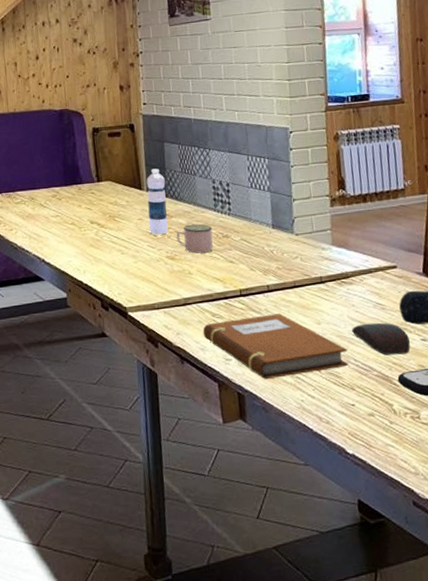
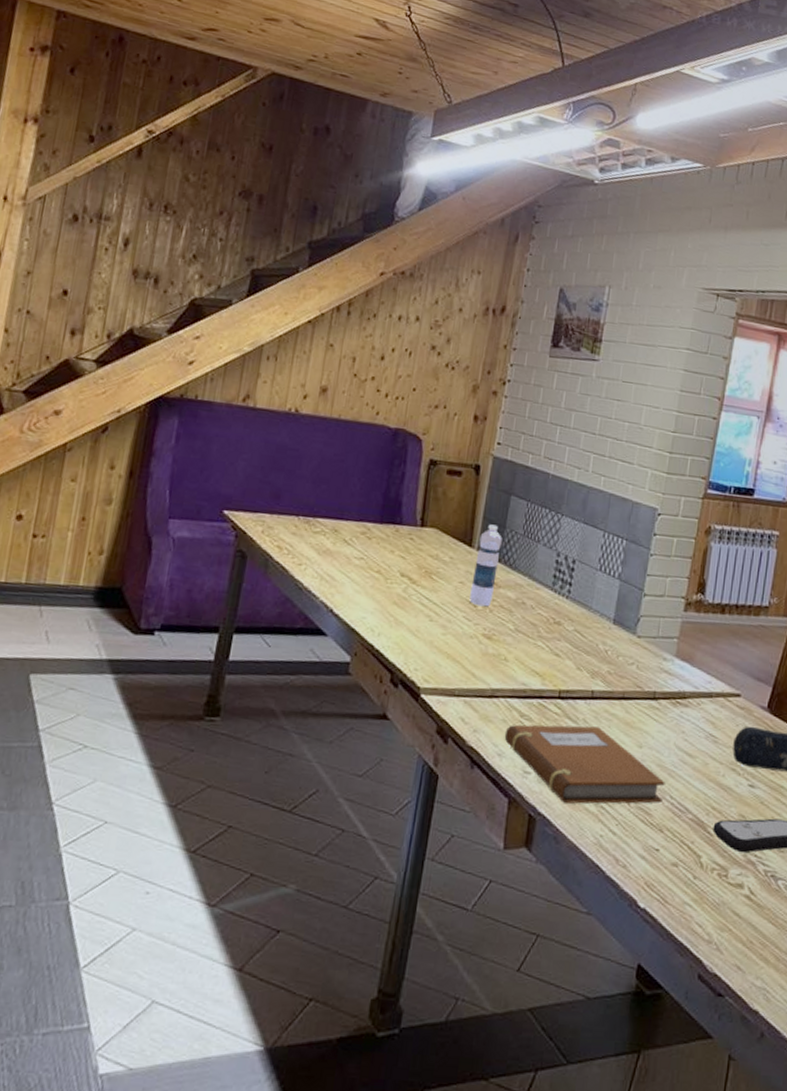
mug: present [176,224,213,254] -> none [499,600,544,639]
computer mouse: present [352,322,410,356] -> none [675,755,736,799]

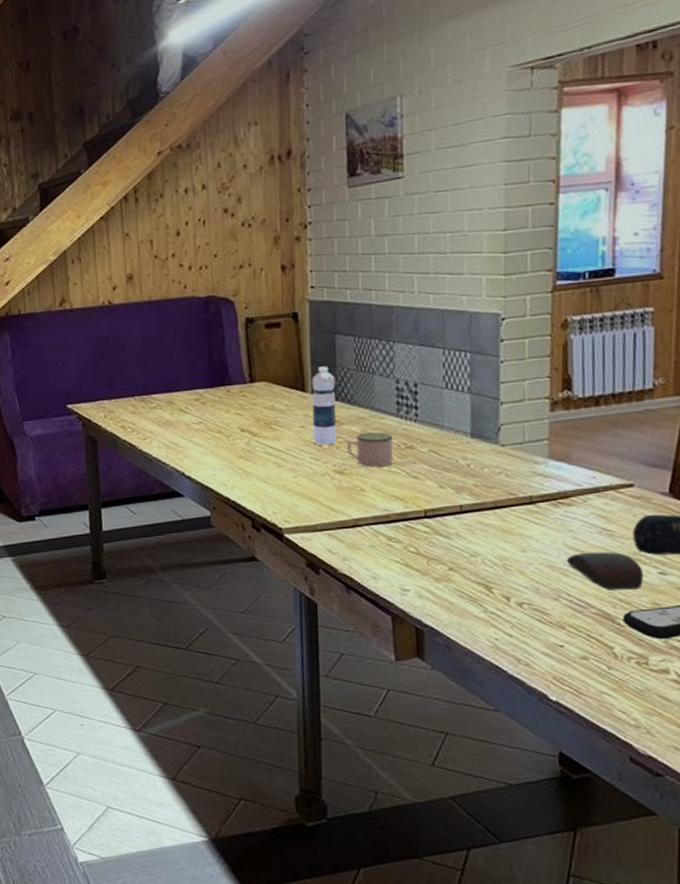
mug: none [499,600,544,639] -> present [346,432,393,467]
notebook: present [504,724,665,804] -> none [375,539,559,613]
computer mouse: none [675,755,736,799] -> present [567,551,643,590]

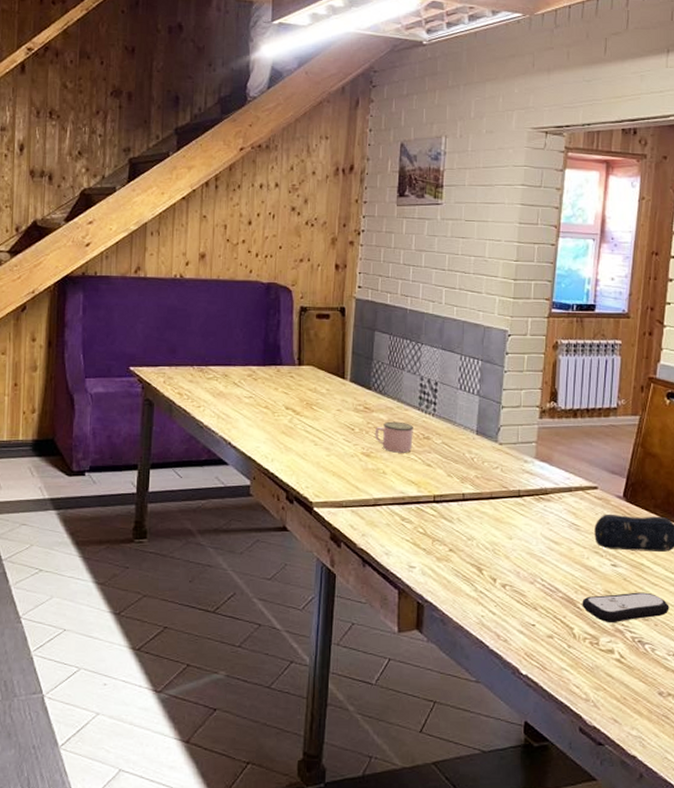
water bottle: present [311,366,337,446] -> none [347,358,371,429]
computer mouse: present [567,551,643,590] -> none [543,543,599,578]

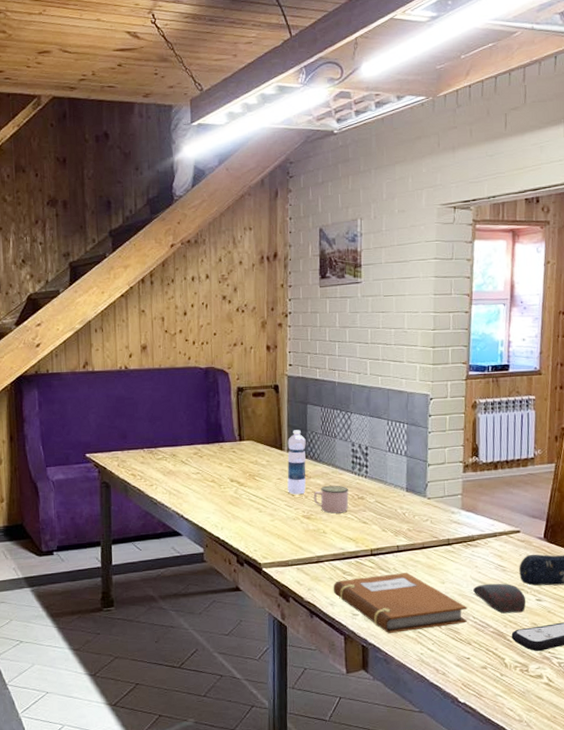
water bottle: none [347,358,371,429] -> present [287,430,306,495]
notebook: none [389,524,536,591] -> present [333,573,467,633]
computer mouse: none [543,543,599,578] -> present [473,583,526,614]

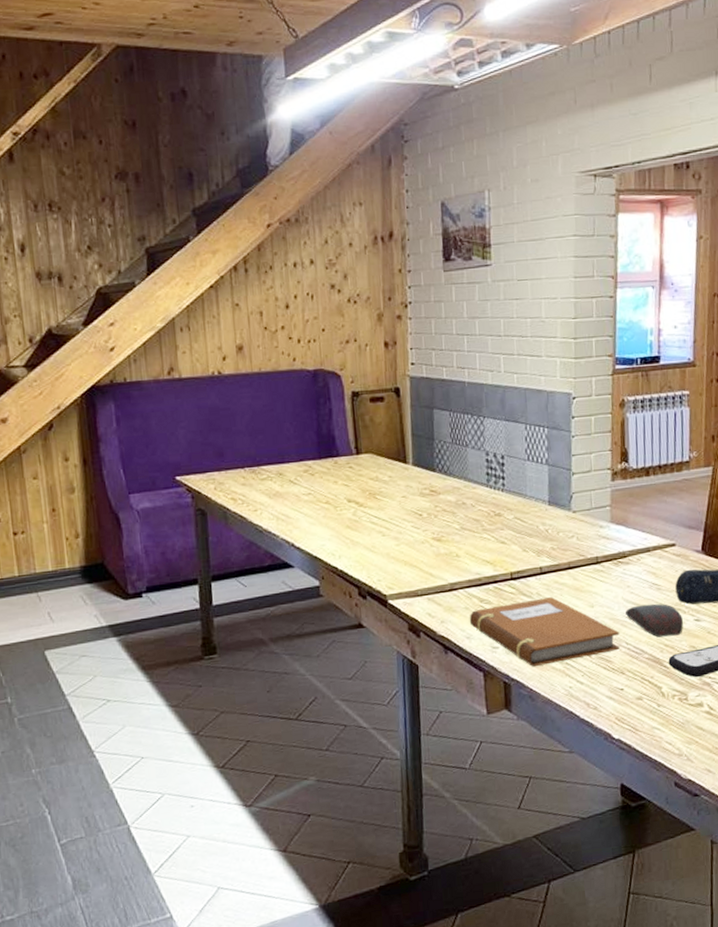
water bottle: present [287,430,306,495] -> none [412,439,435,515]
mug: present [313,485,349,514] -> none [443,501,484,534]

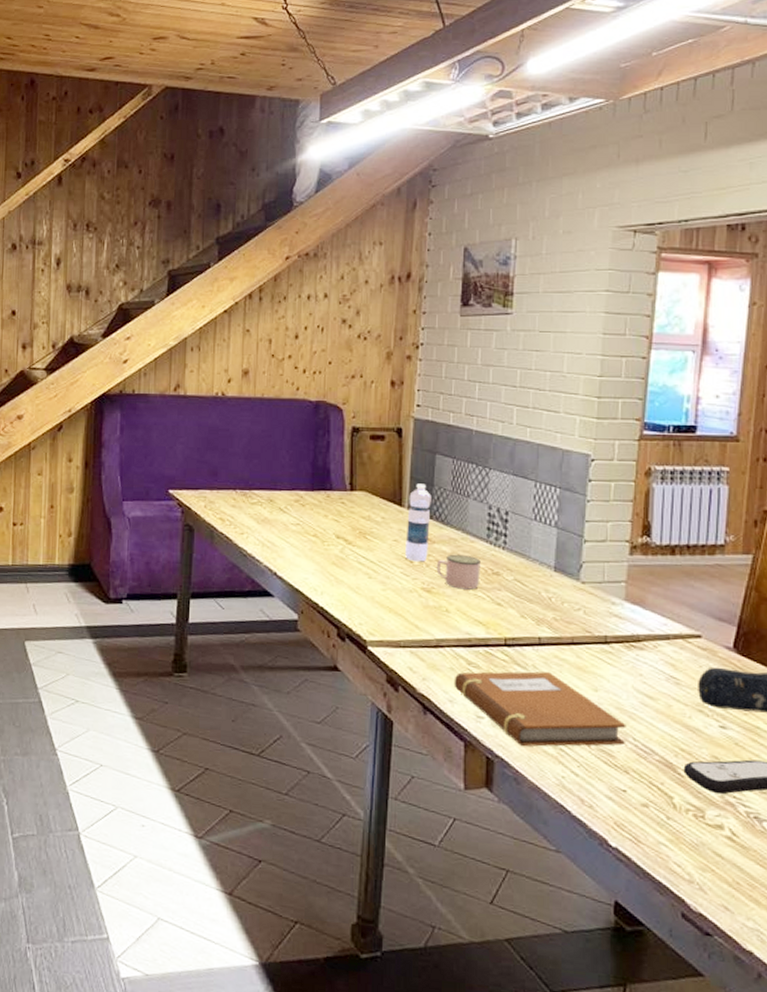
water bottle: none [412,439,435,515] -> present [405,483,431,562]
mug: none [443,501,484,534] -> present [436,554,481,590]
computer mouse: present [625,603,683,638] -> none [635,698,705,741]

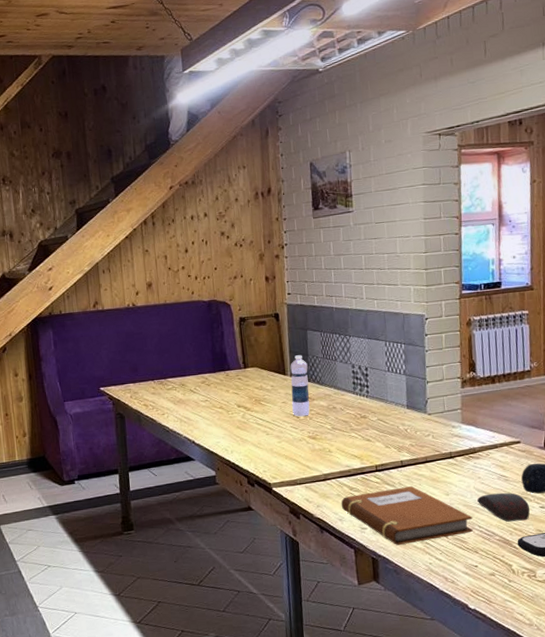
mug: present [436,554,481,590] -> none [317,405,352,433]
computer mouse: none [635,698,705,741] -> present [477,492,530,522]

